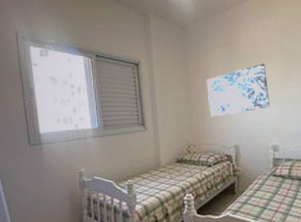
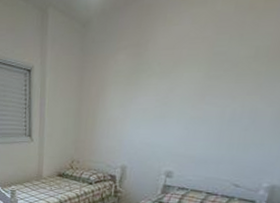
wall art: present [206,63,270,117] -> none [100,70,181,134]

